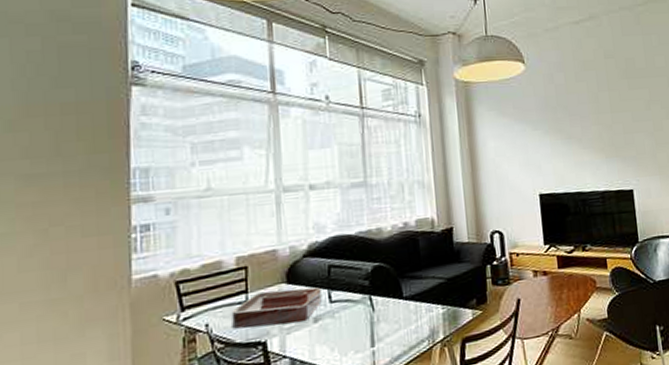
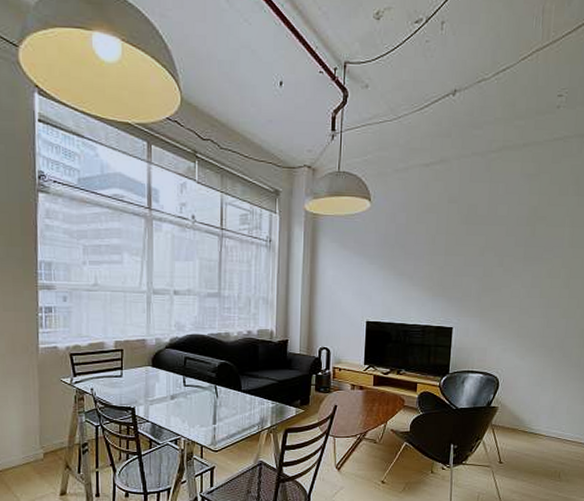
decorative tray: present [231,287,322,329] -> none [110,370,178,398]

